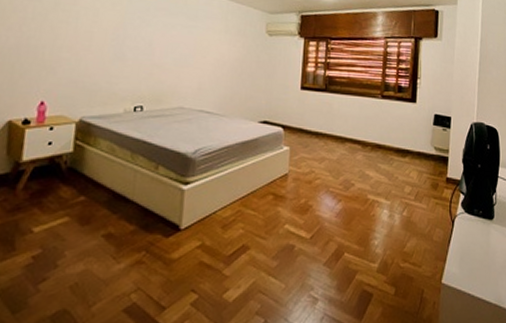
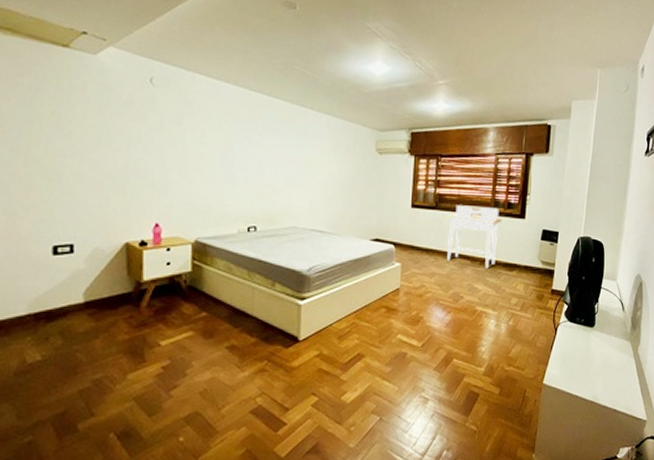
desk: none [336,88,392,154] -> present [446,205,502,269]

